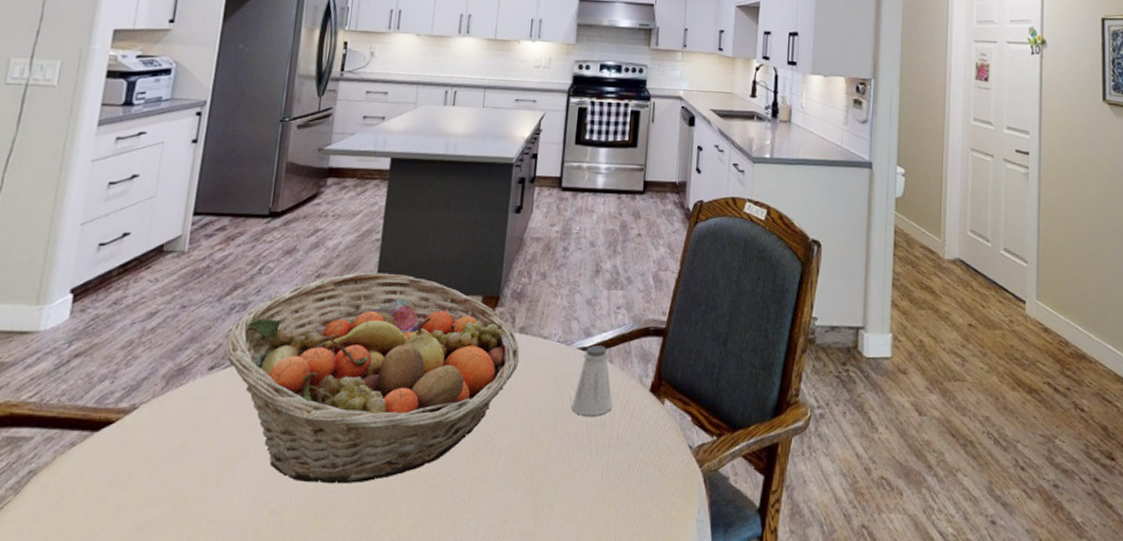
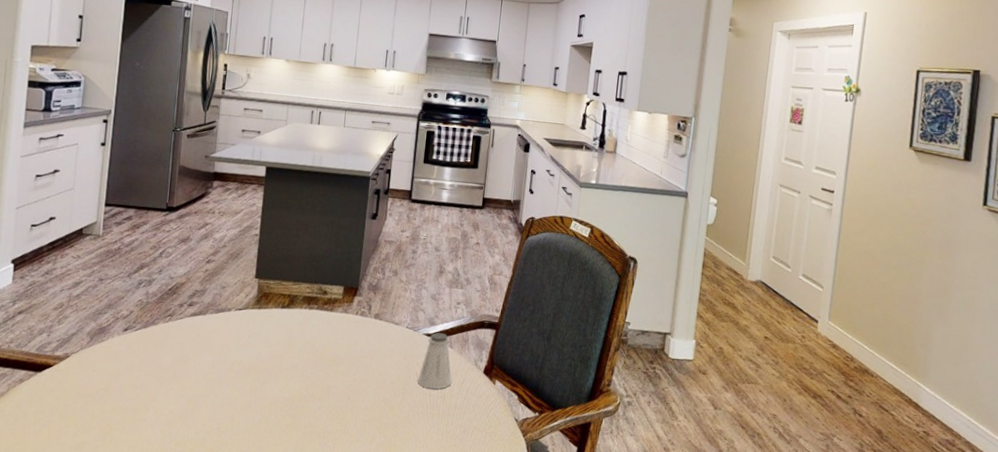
fruit basket: present [225,272,520,484] -> none [136,261,375,427]

